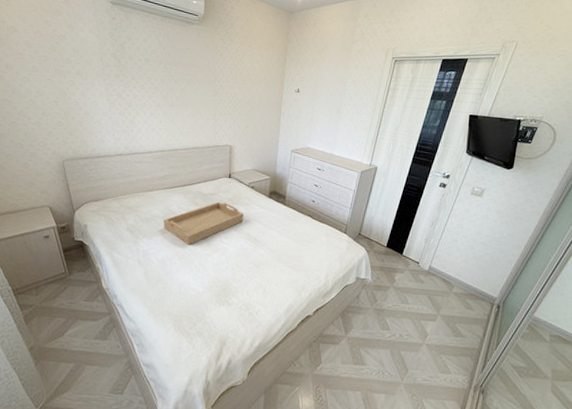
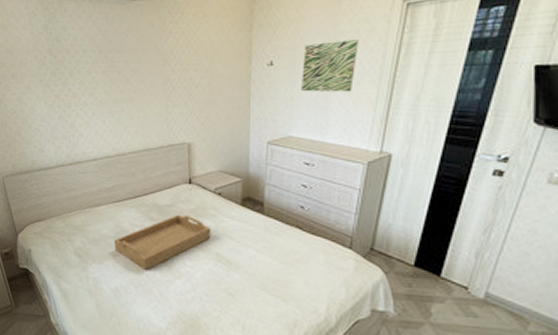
wall art: none [318,80,361,119] -> present [300,39,359,92]

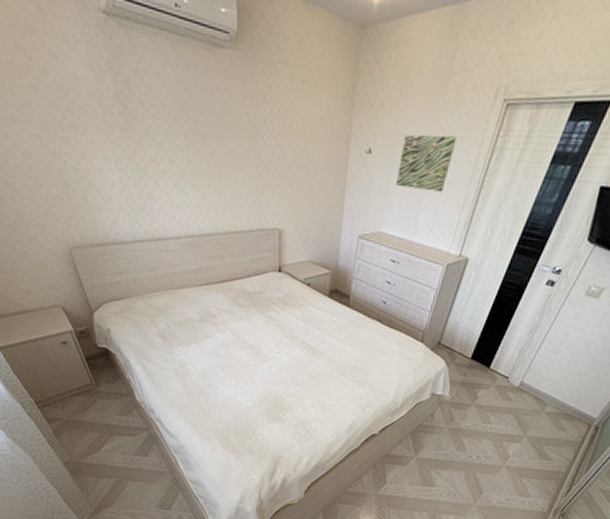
serving tray: present [113,214,211,271] -> none [200,302,299,355]

